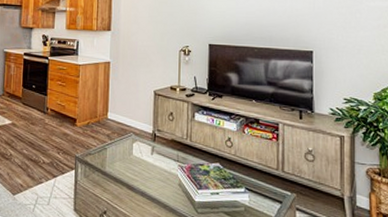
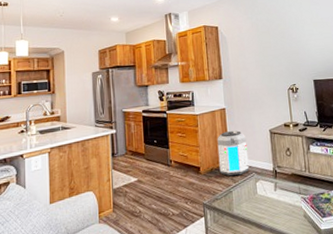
air purifier: none [96,86,129,134] -> present [217,130,250,177]

